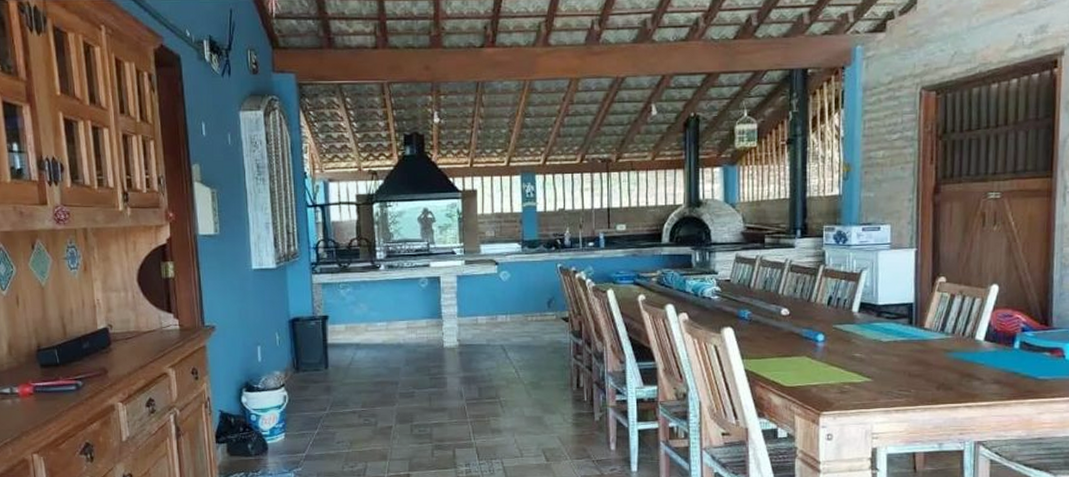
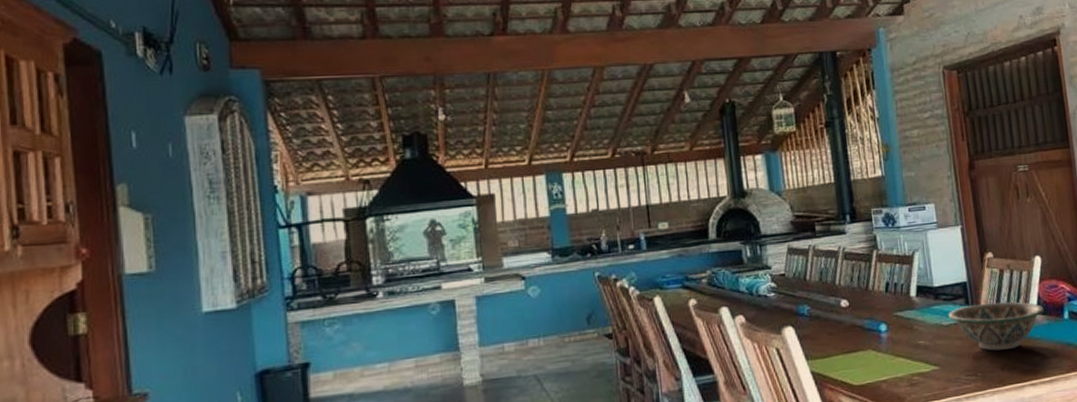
decorative bowl: none [888,325,993,371] -> present [948,301,1044,351]

